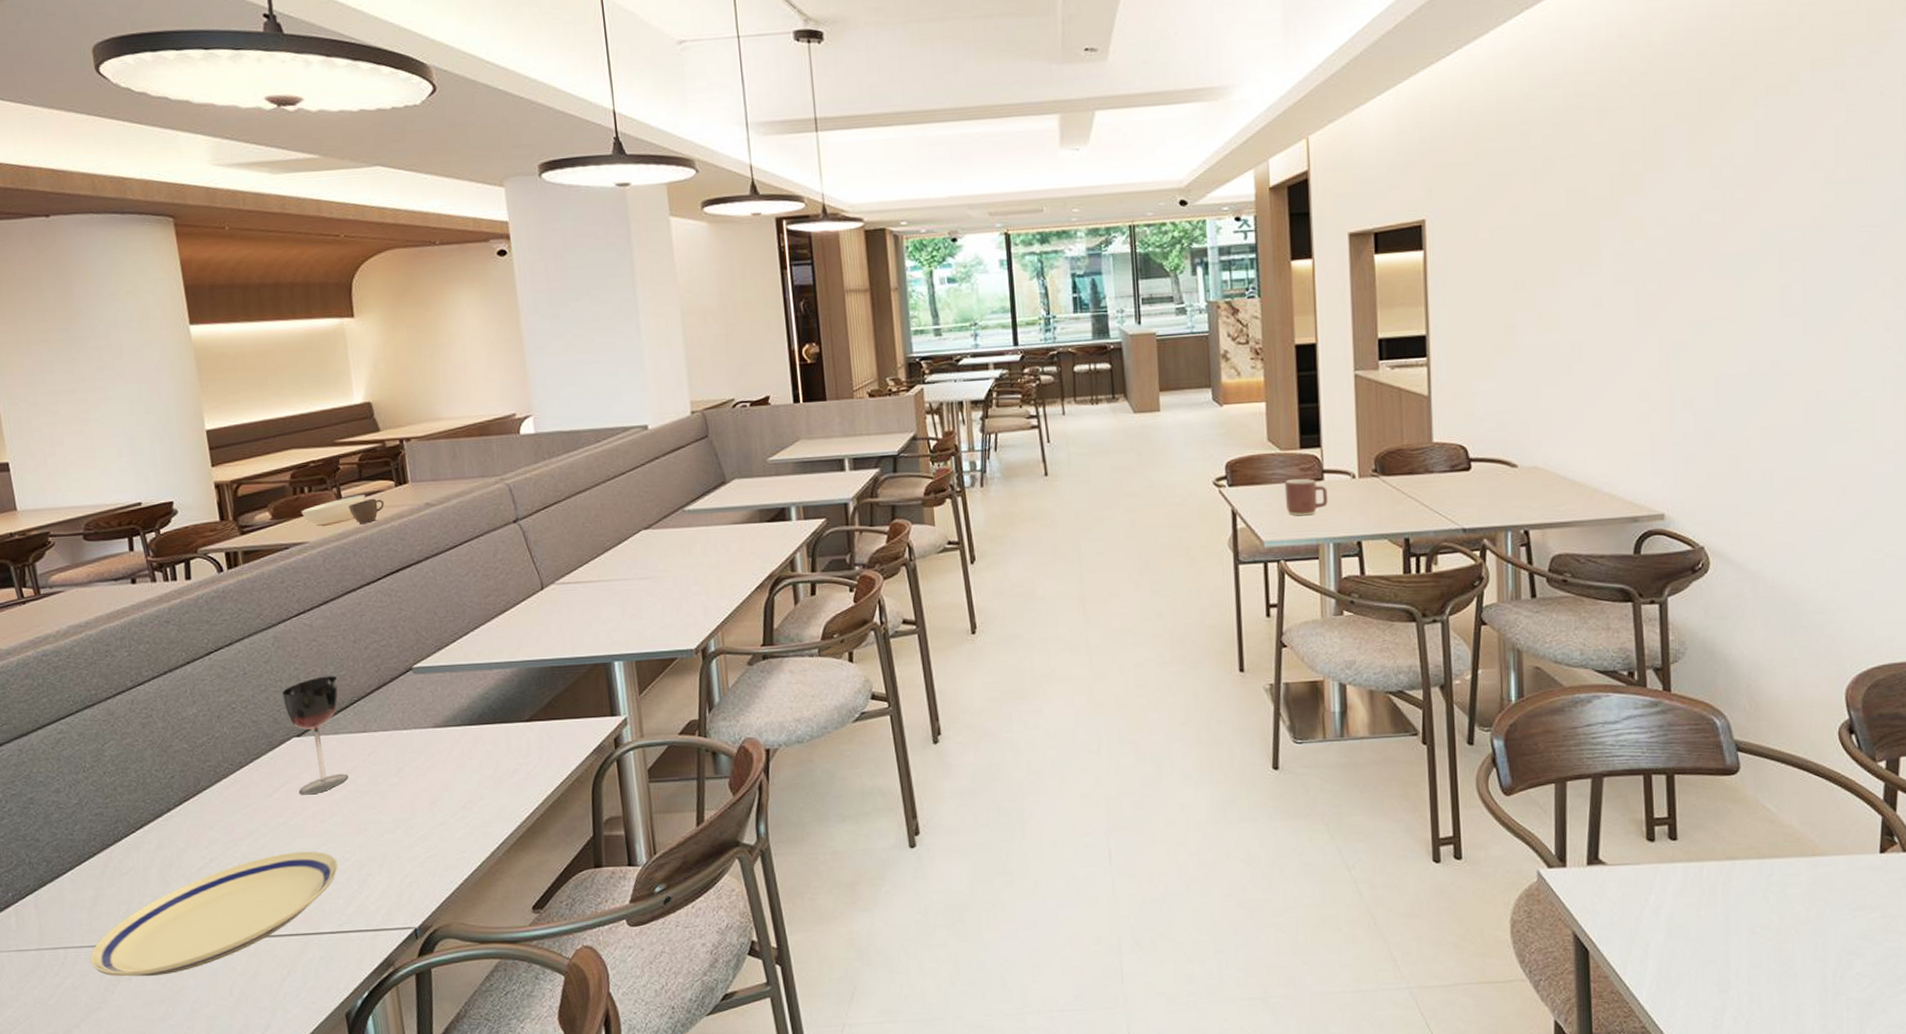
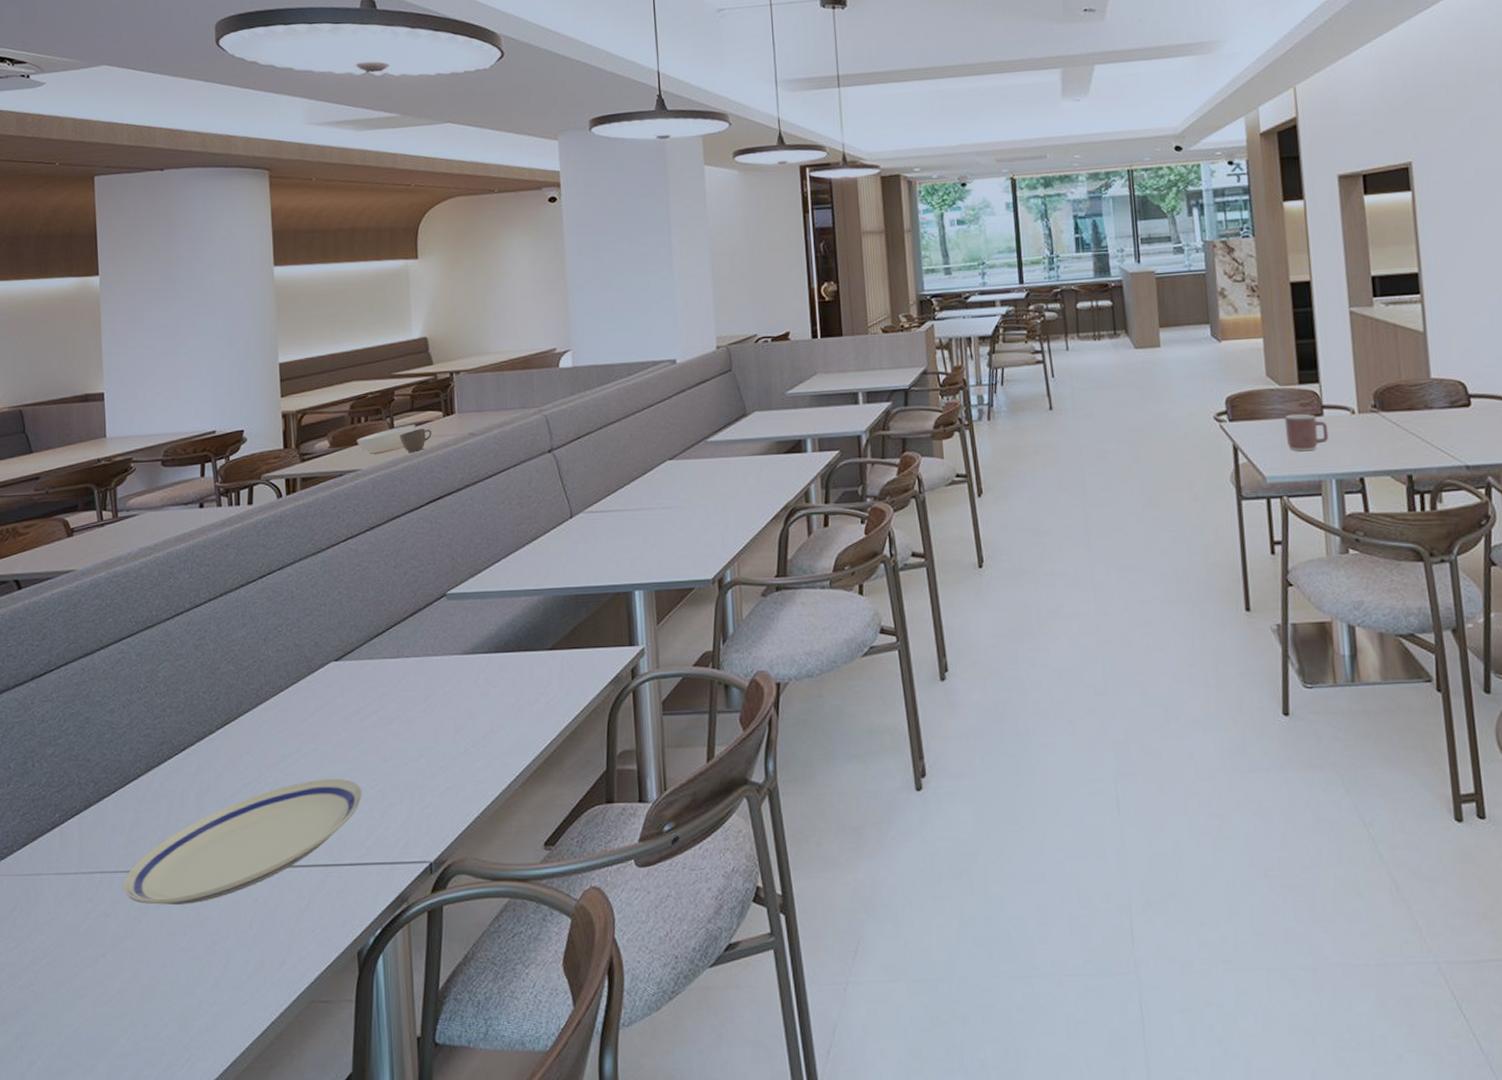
wineglass: present [282,676,349,795] -> none [325,600,379,720]

